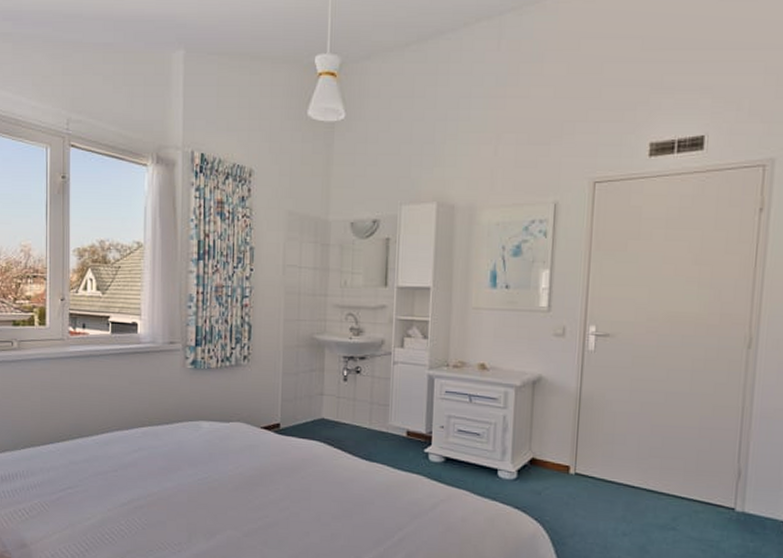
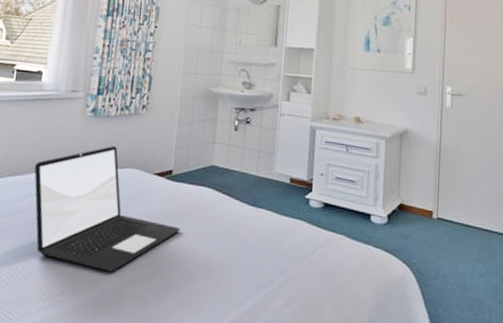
laptop: none [140,399,292,524] -> present [34,146,180,272]

